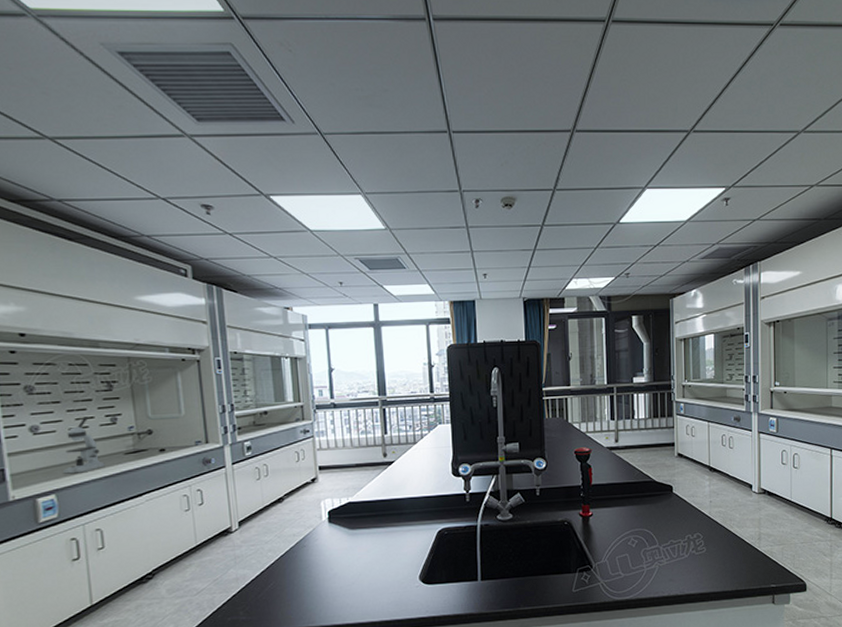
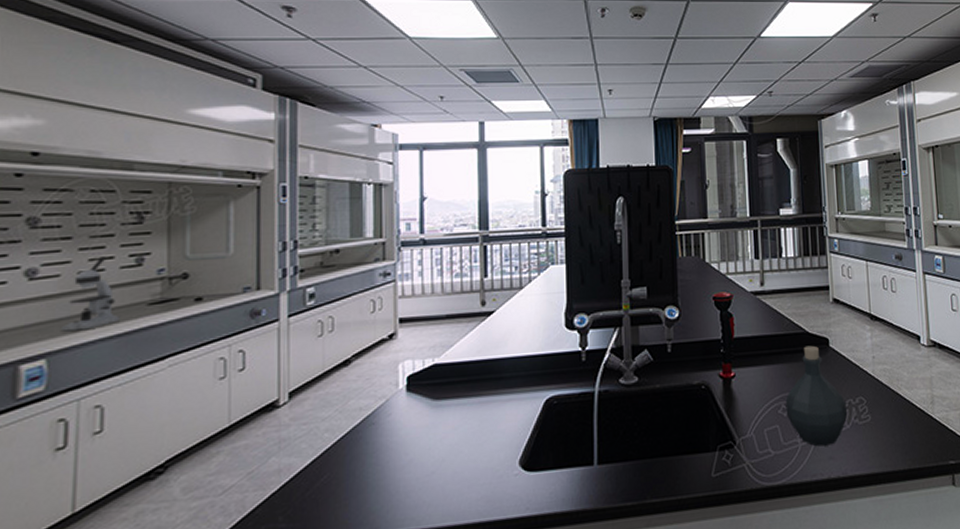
flask: none [634,491,687,571] -> present [785,345,848,447]

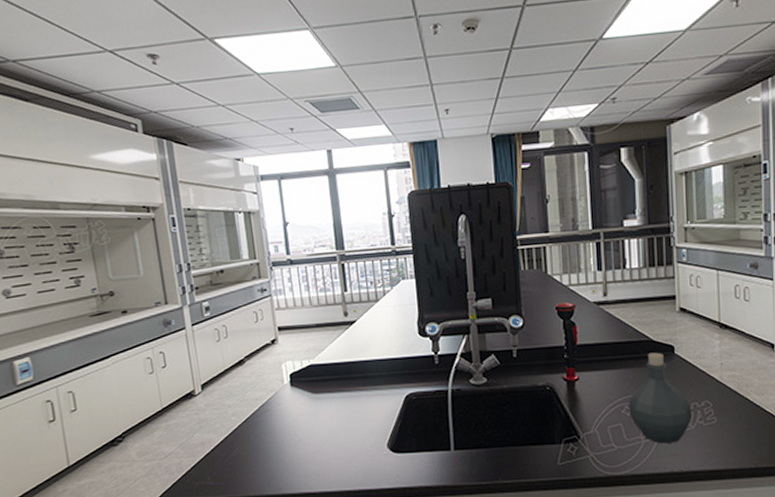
microscope: present [60,256,120,332] -> none [34,279,73,337]

